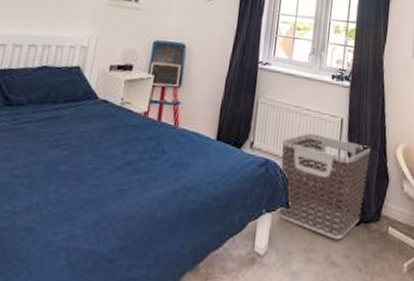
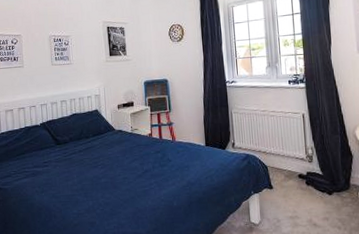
clothes hamper: present [279,133,372,240] -> none [256,129,333,207]

